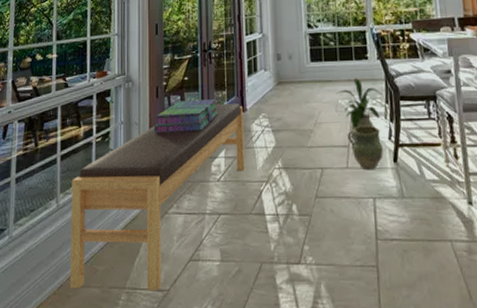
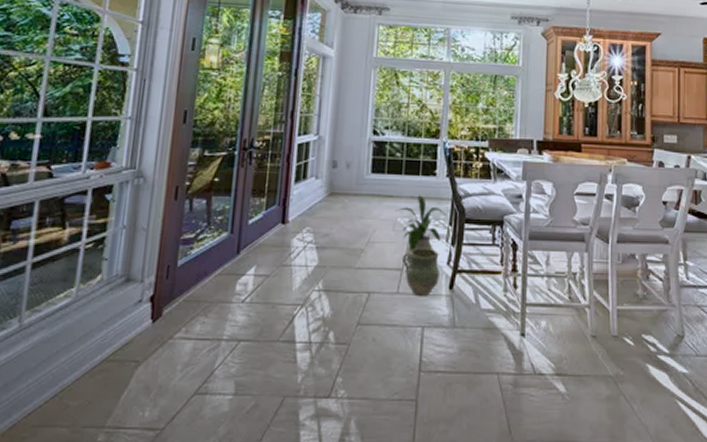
bench: present [69,103,246,292] -> none [27,212,283,431]
stack of books: present [153,99,218,133] -> none [166,206,253,243]

